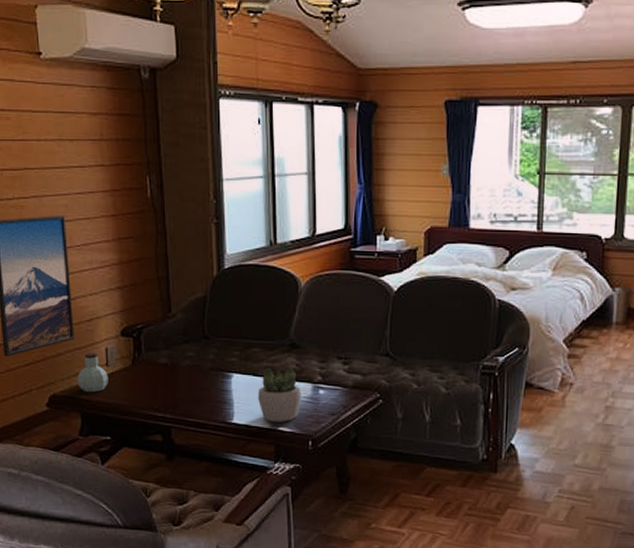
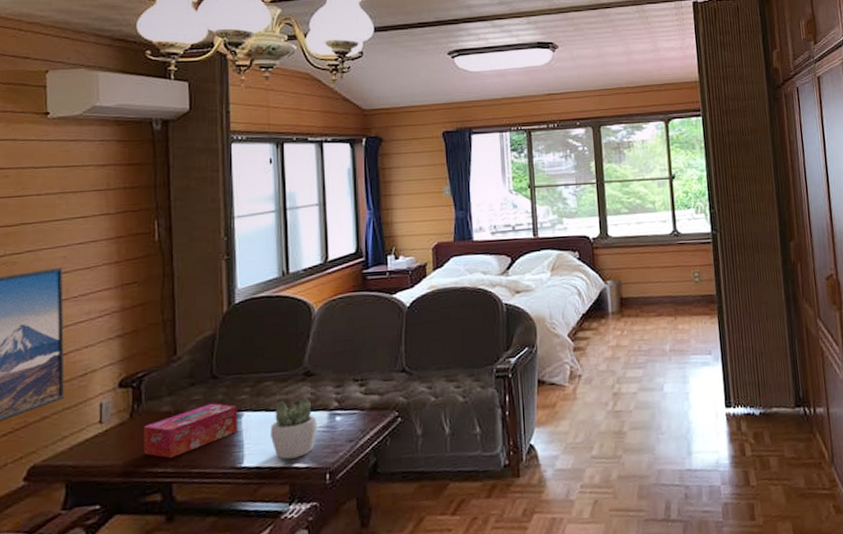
jar: present [77,352,108,393] -> none [64,410,101,458]
tissue box: none [145,361,228,406] -> present [143,403,237,459]

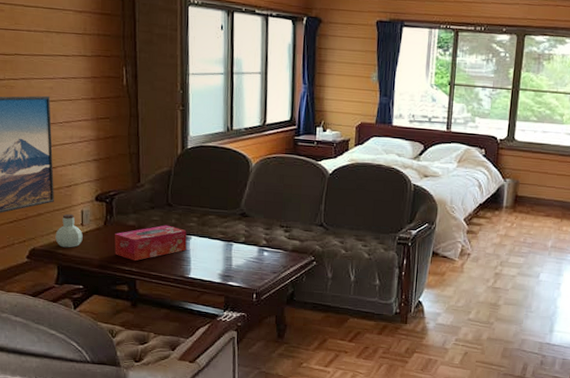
jar: none [64,410,101,458] -> present [55,213,83,248]
succulent plant: present [269,397,317,460] -> none [211,232,249,278]

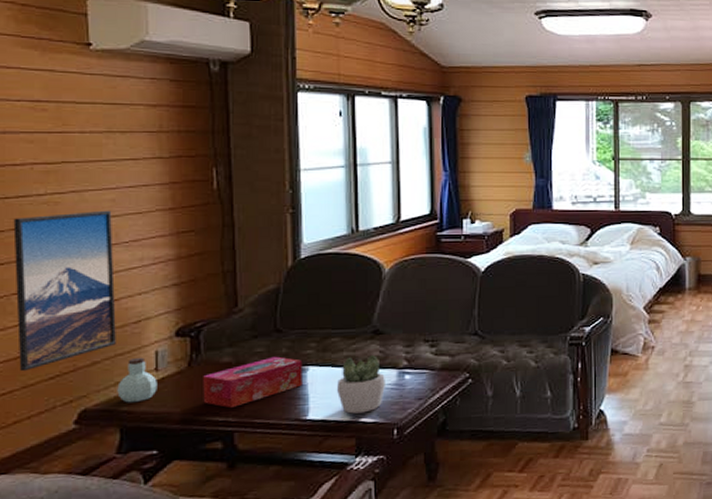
succulent plant: none [211,232,249,278] -> present [336,354,385,414]

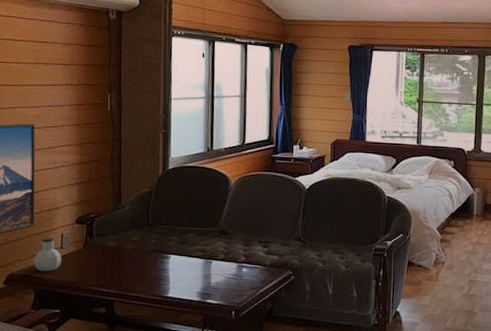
tissue box: present [203,356,303,409] -> none [93,245,166,283]
succulent plant: present [336,354,385,414] -> none [190,249,227,296]

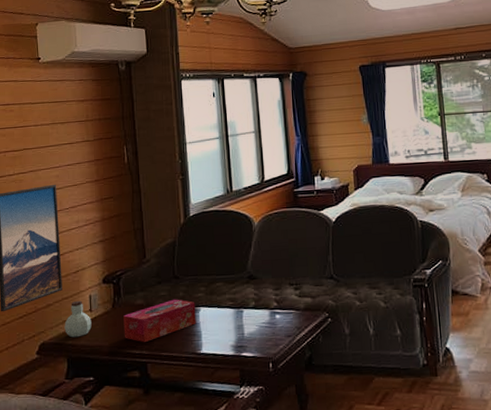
tissue box: none [93,245,166,283] -> present [123,299,196,343]

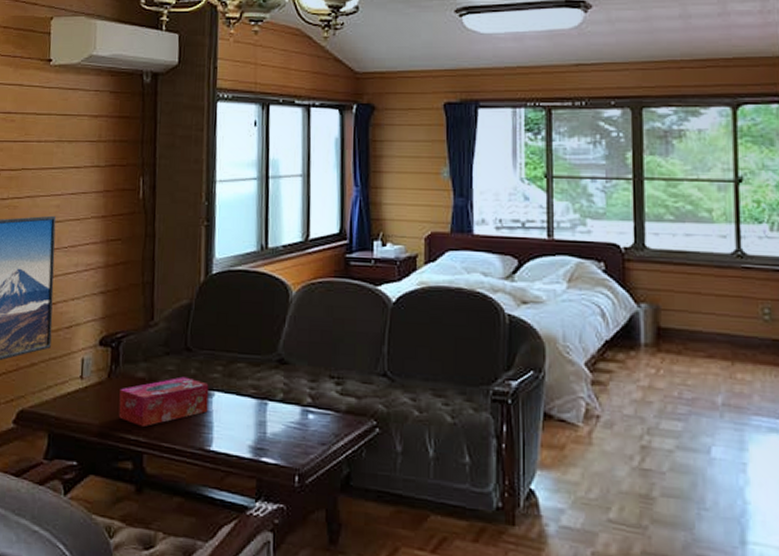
jar: present [64,300,92,338] -> none [48,363,82,409]

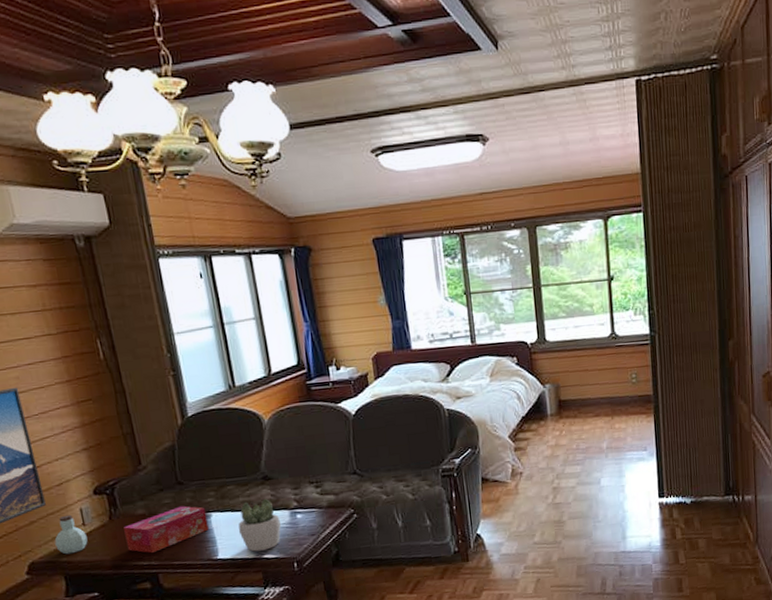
jar: none [48,363,82,409] -> present [54,514,88,555]
succulent plant: none [239,386,288,452] -> present [238,498,281,552]

